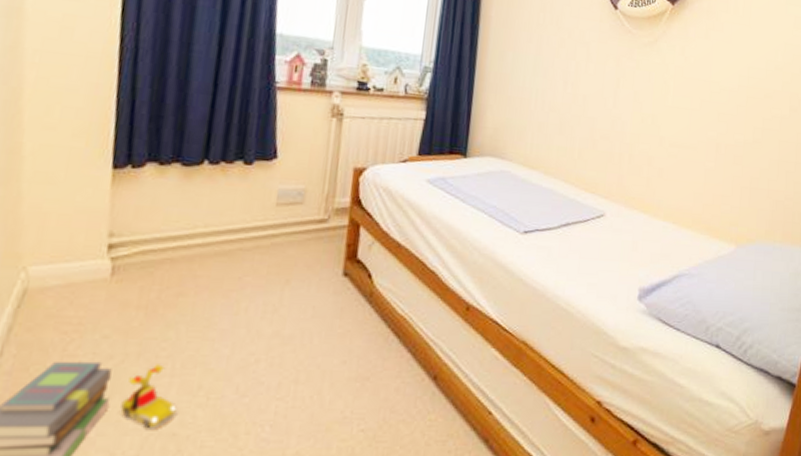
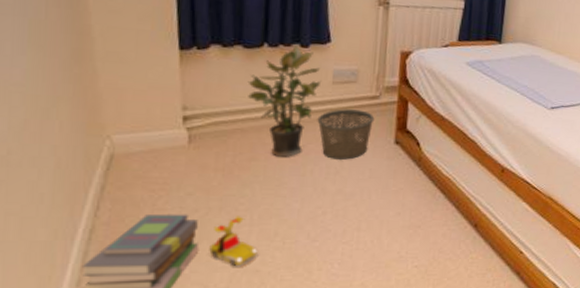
potted plant: none [182,163,265,292] -> present [247,46,322,157]
basket: none [256,234,322,295] -> present [317,109,375,160]

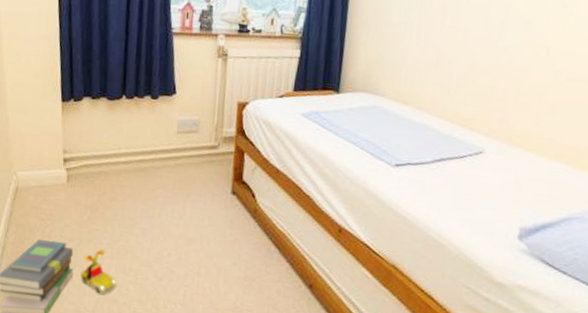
potted plant: present [247,46,322,157] -> none [110,98,168,200]
basket: present [317,109,375,160] -> none [164,157,214,206]

